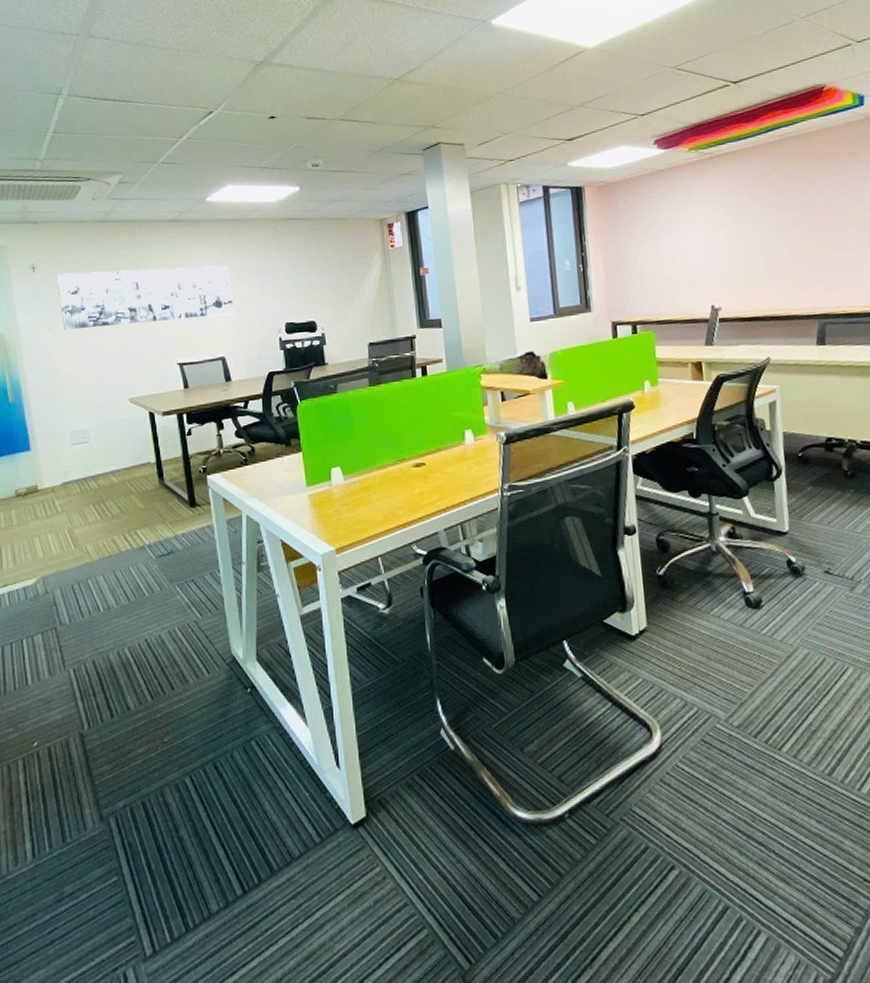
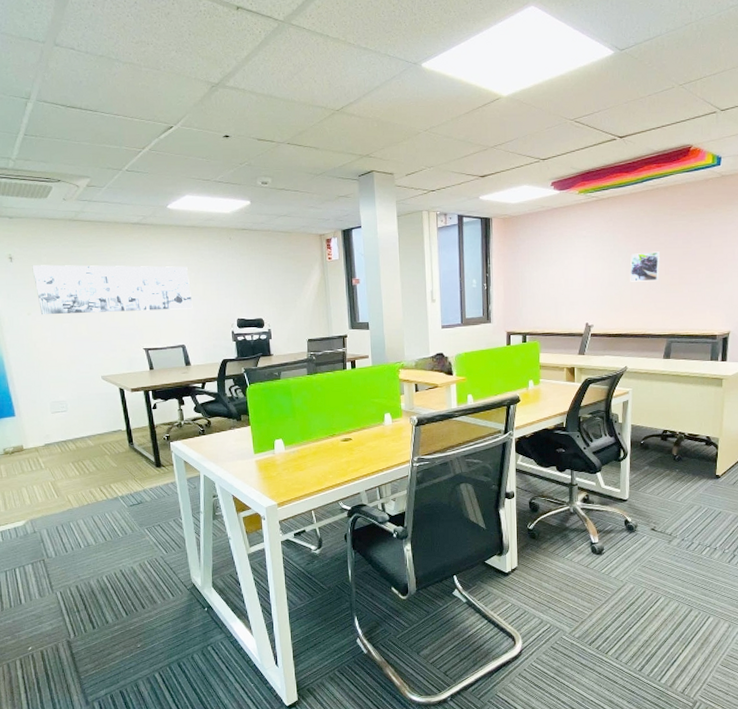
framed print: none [761,213,801,252] -> present [630,251,660,282]

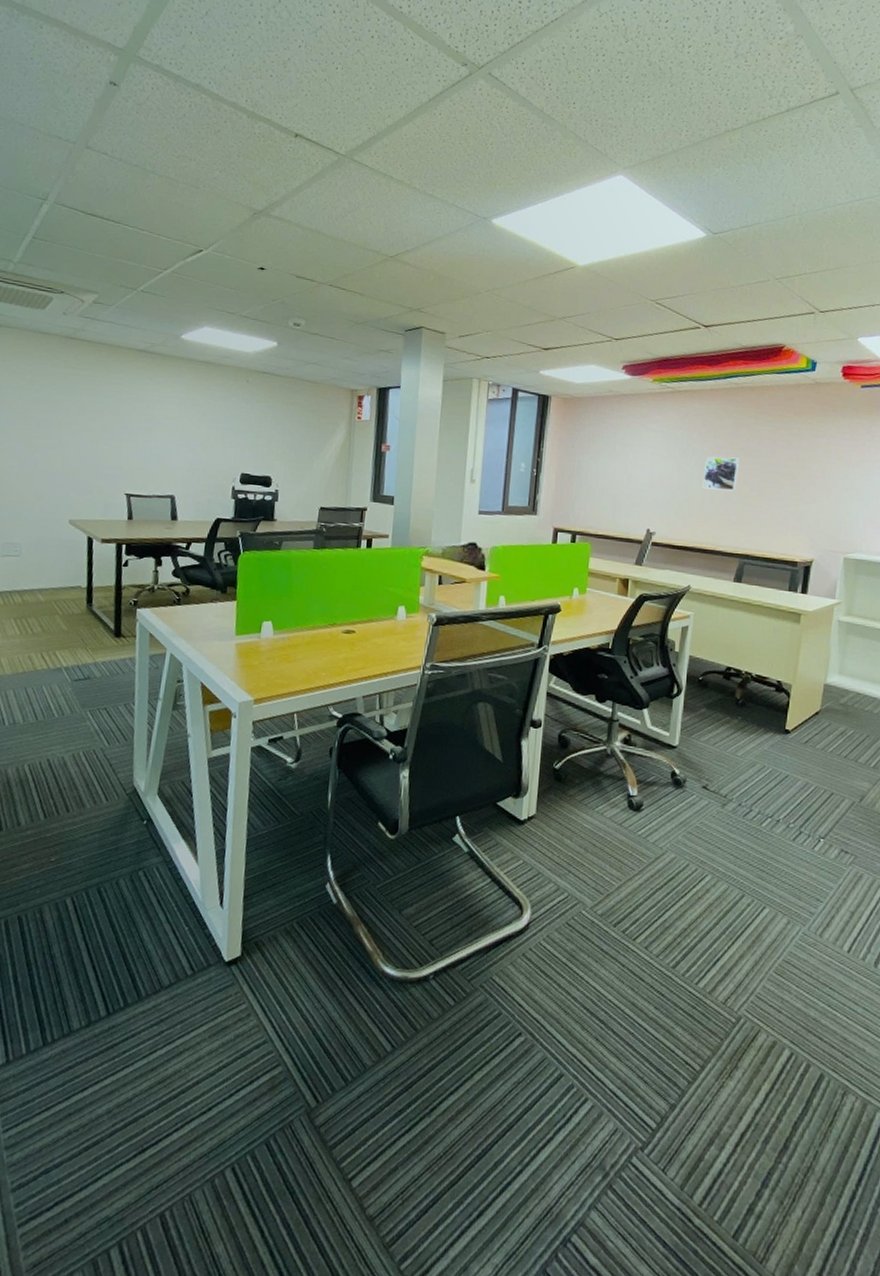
wall art: present [32,264,193,315] -> none [11,382,193,455]

